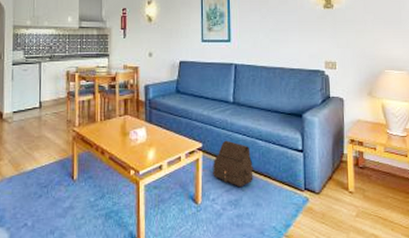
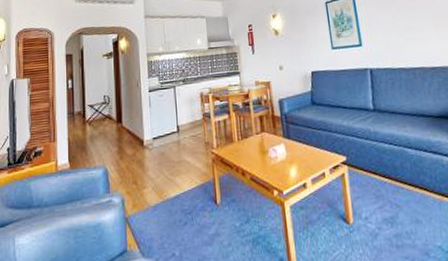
satchel: present [213,140,253,188] -> none [360,151,408,203]

